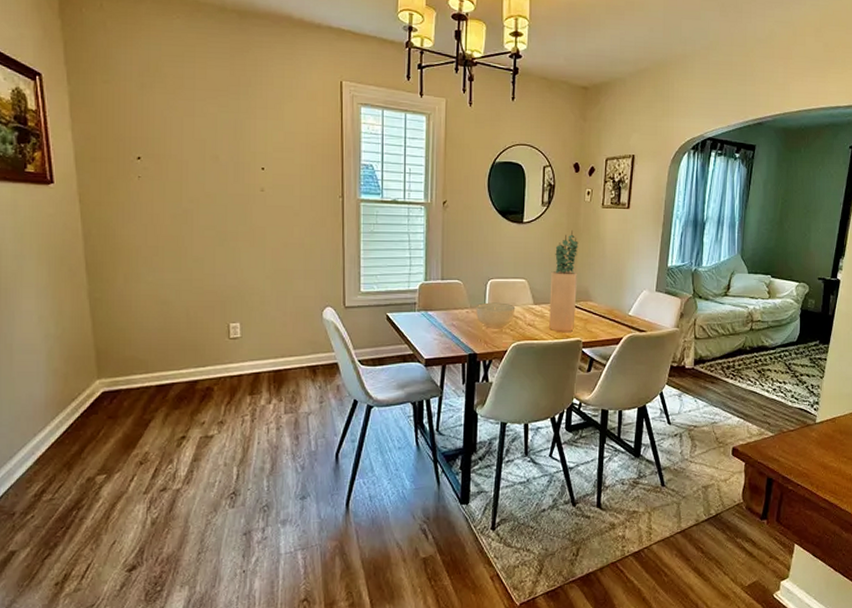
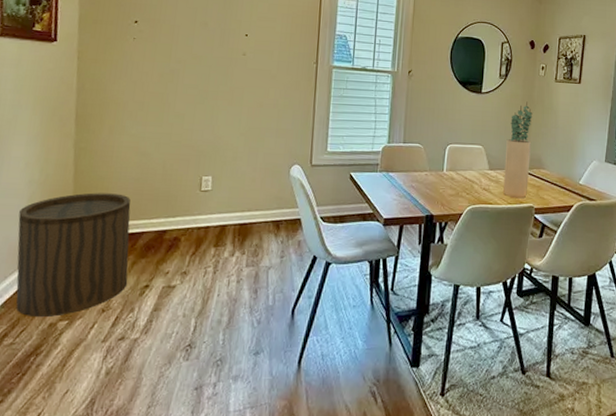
stool: none [39,345,162,472] -> present [16,193,131,317]
bowl: present [475,302,516,329] -> none [434,166,472,192]

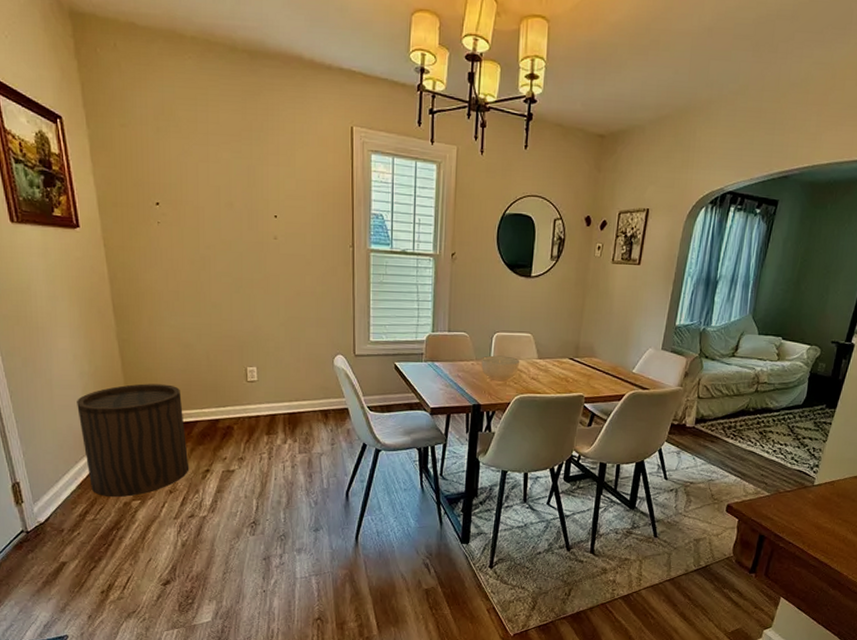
bowl: none [434,166,472,192] -> present [480,355,520,382]
vase: present [503,101,533,199] -> none [552,285,586,388]

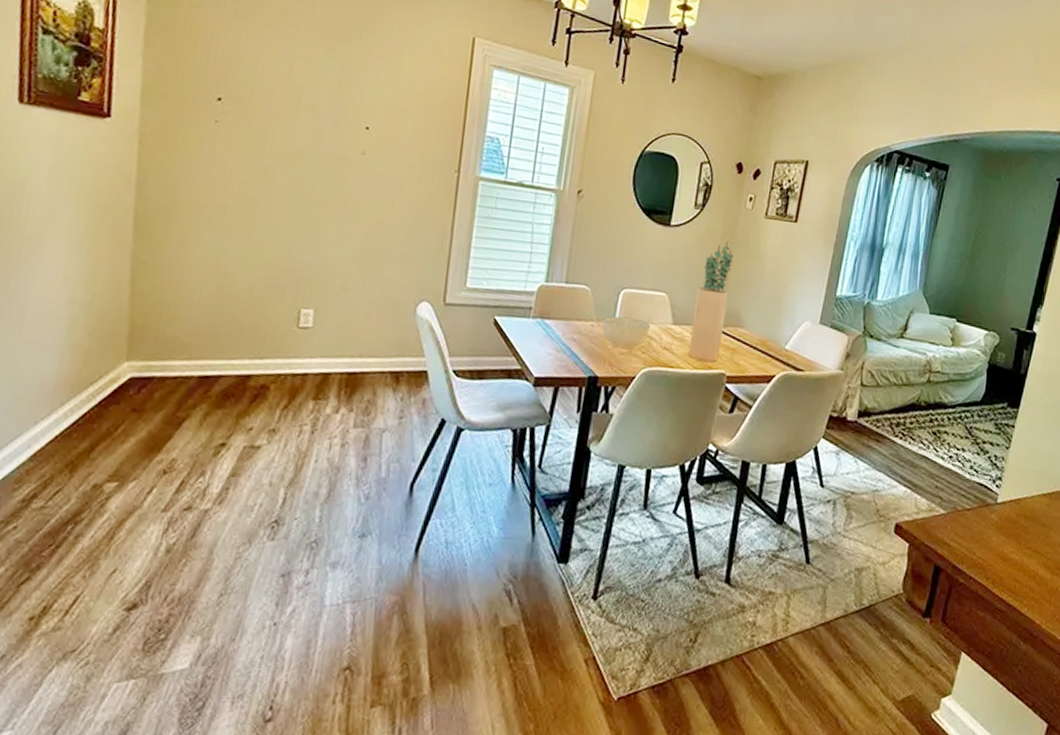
stool: present [77,383,188,497] -> none [48,320,205,476]
vase: none [552,285,586,388] -> present [689,240,734,363]

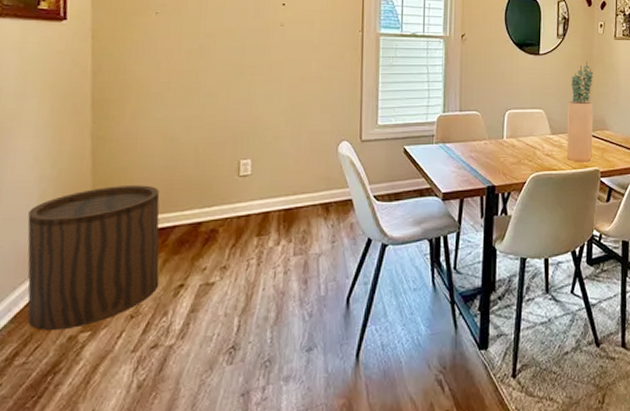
stool: none [48,320,205,476] -> present [27,185,160,330]
bowl: present [602,316,651,350] -> none [493,133,534,160]

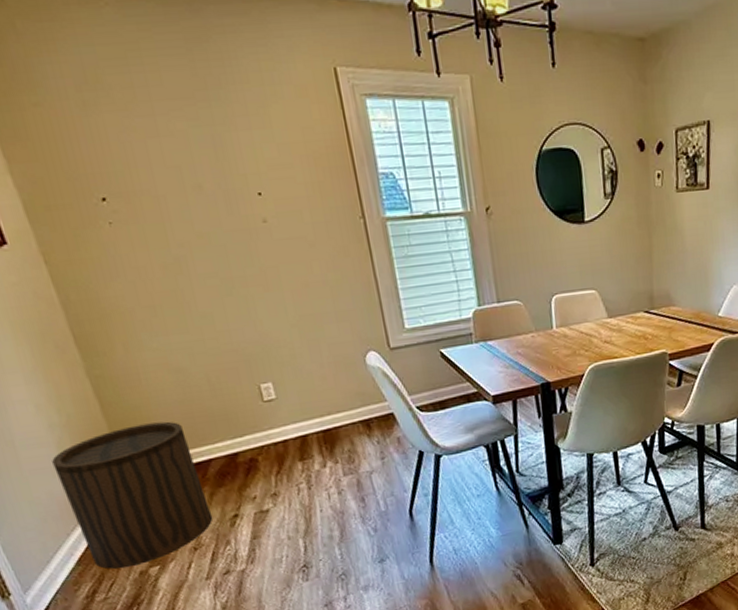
vase: present [567,61,593,163] -> none [624,224,659,347]

